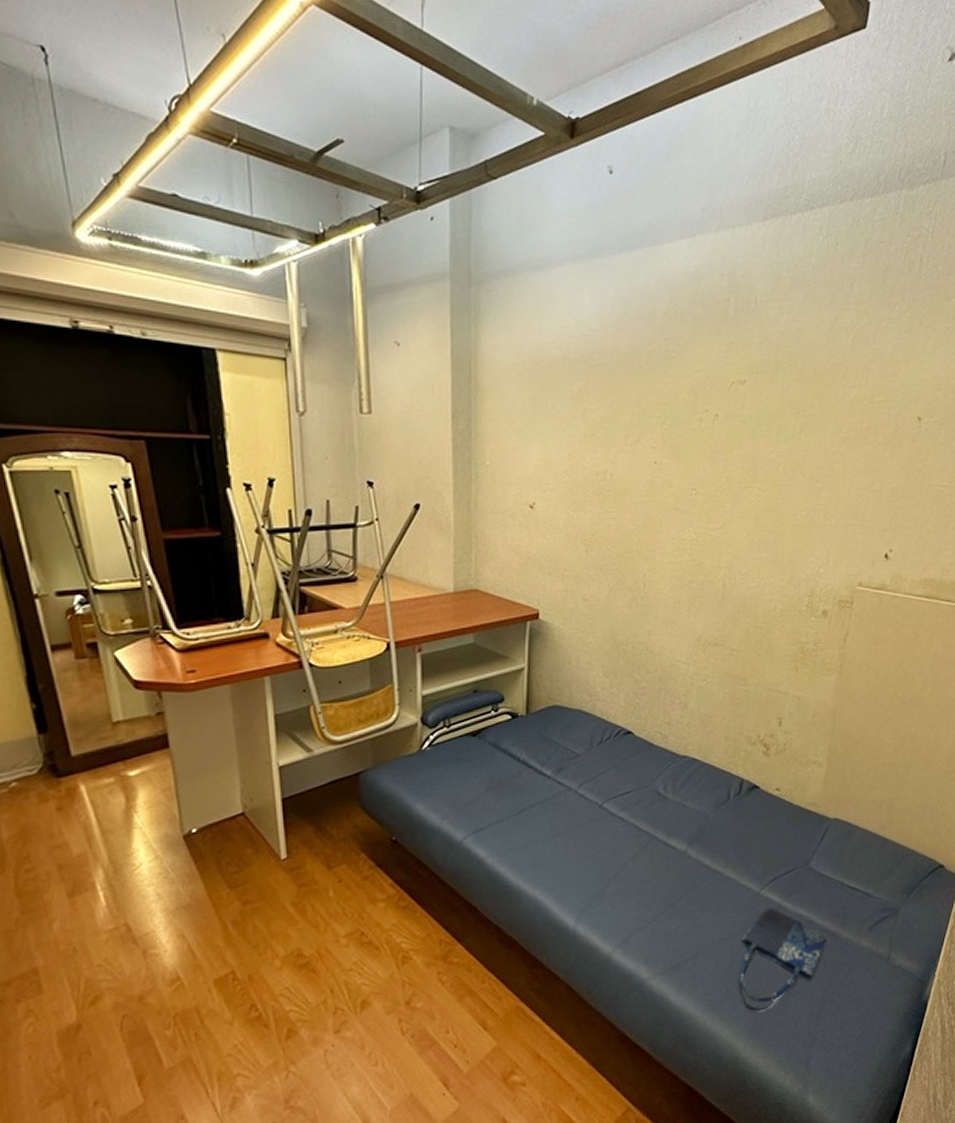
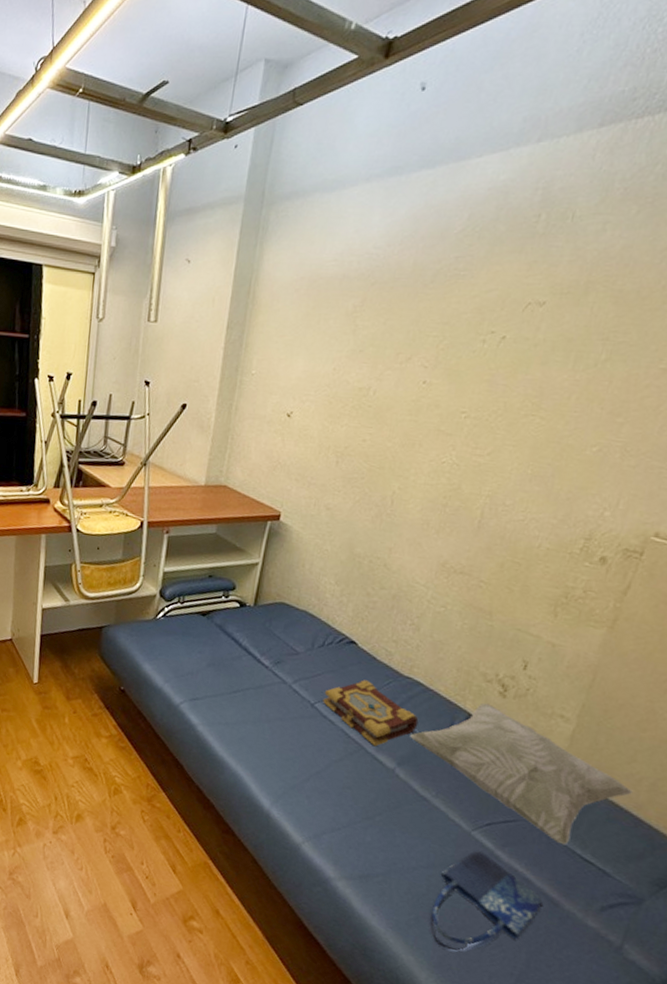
book: none [610,768,700,833] -> present [323,680,419,747]
decorative pillow: none [695,765,877,880] -> present [410,703,633,845]

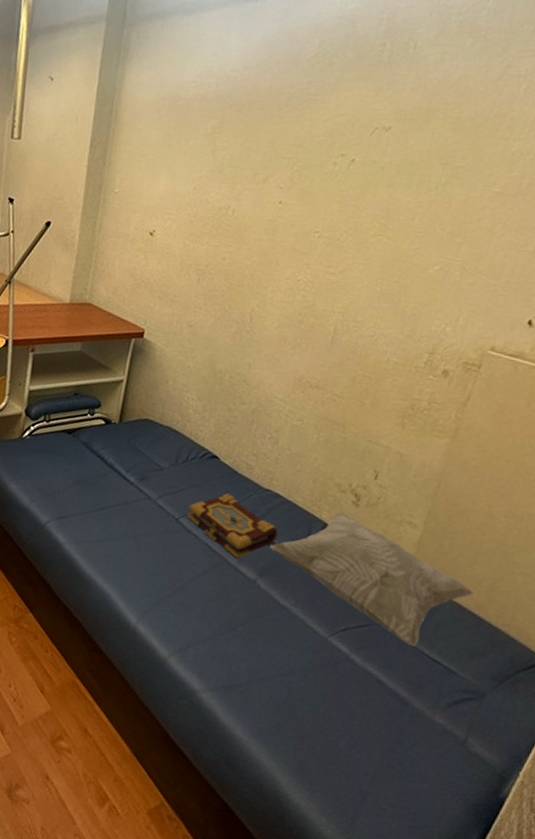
shopping bag: present [429,851,542,951] -> none [290,656,394,755]

